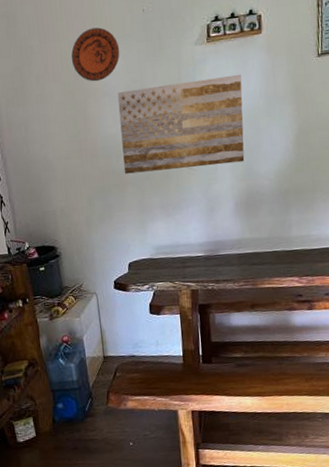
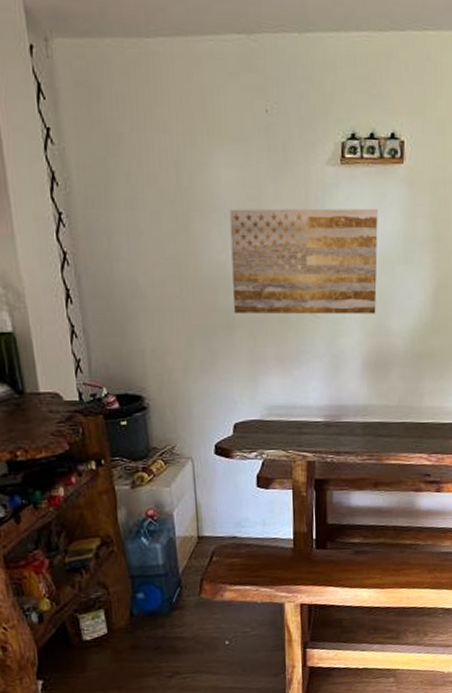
decorative plate: present [71,27,120,82] -> none [172,122,235,192]

